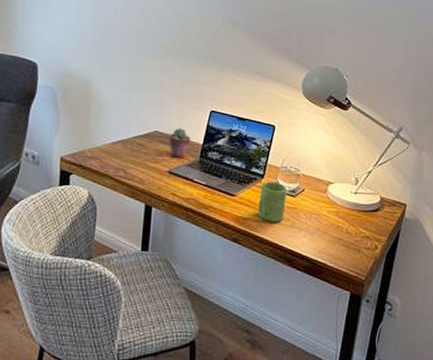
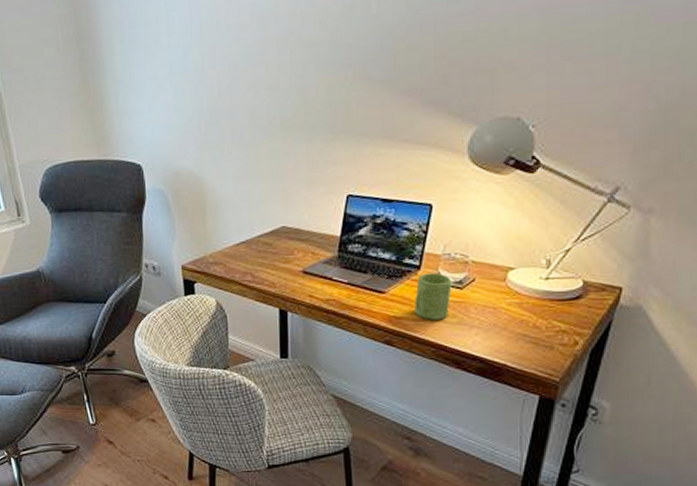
potted succulent: present [169,128,191,158] -> none [299,220,326,255]

